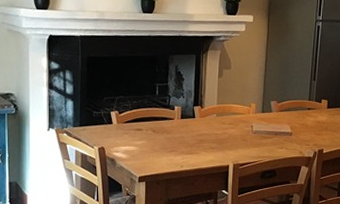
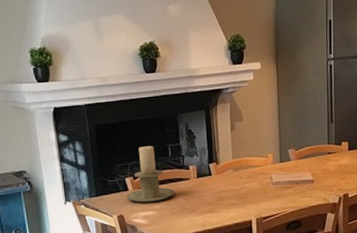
candle holder: none [109,82,158,138] -> present [126,146,175,203]

